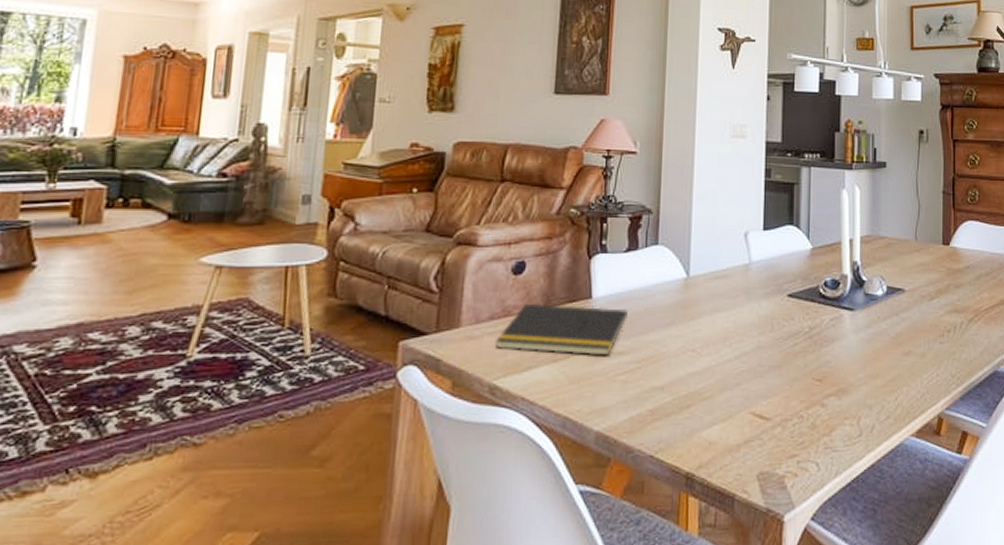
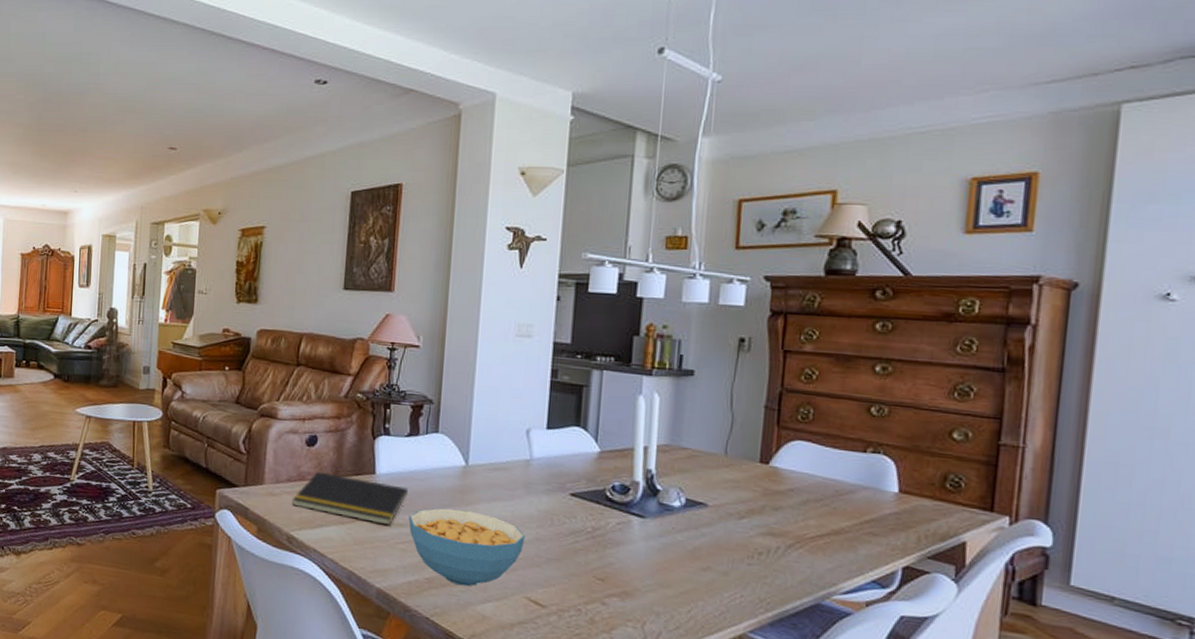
cereal bowl: none [629,326,748,412] -> present [408,508,525,587]

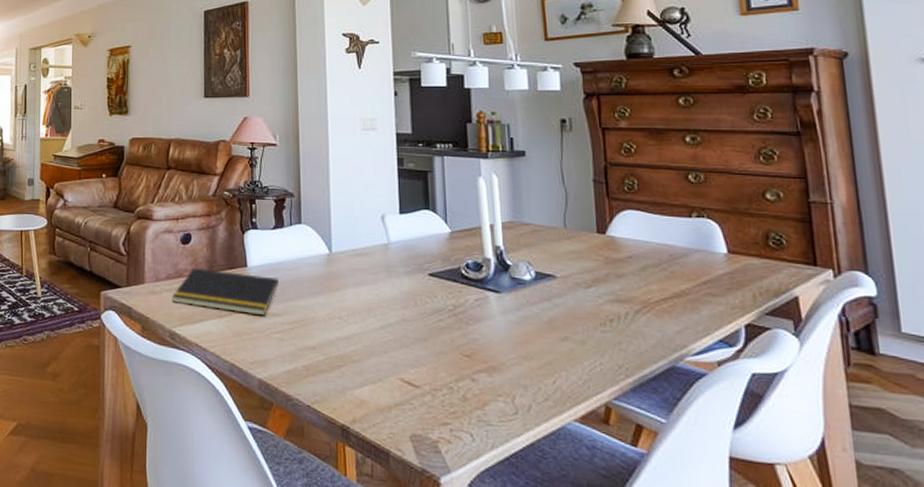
cereal bowl: present [408,508,525,587] -> none [282,295,392,372]

